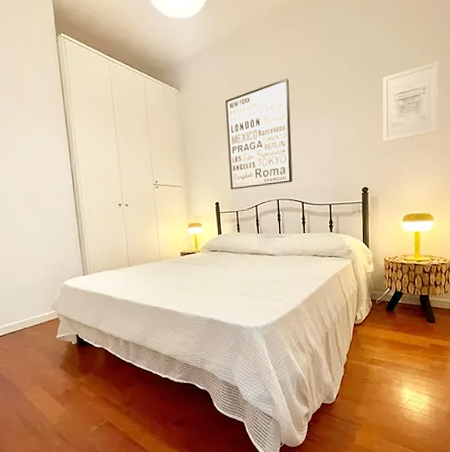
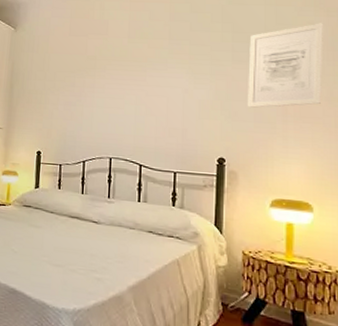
wall art: present [225,78,293,190] -> none [56,26,137,141]

